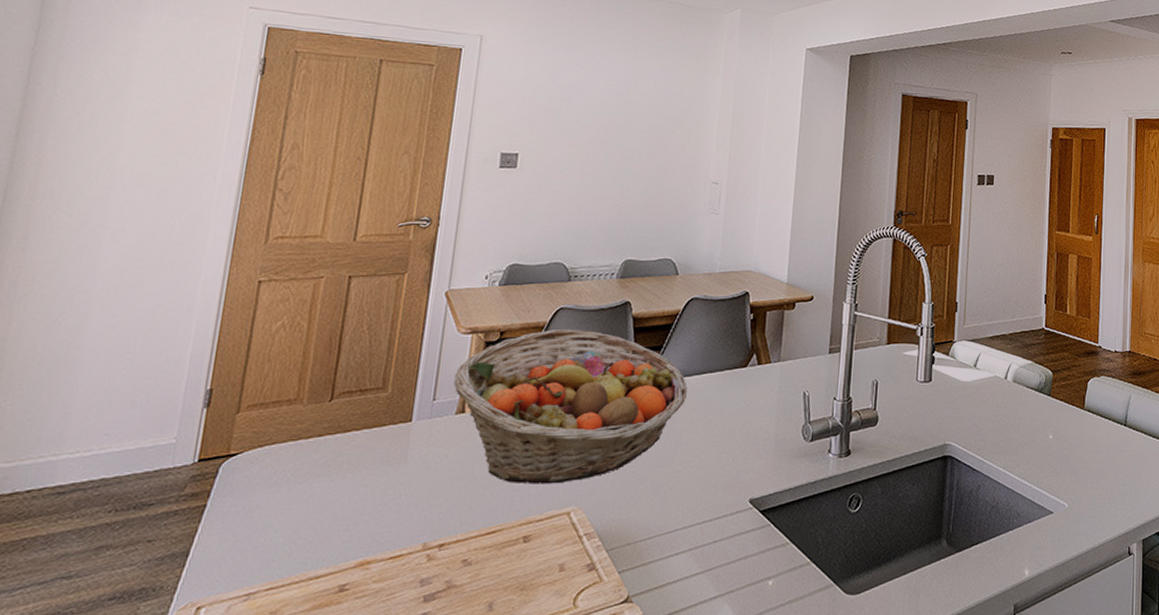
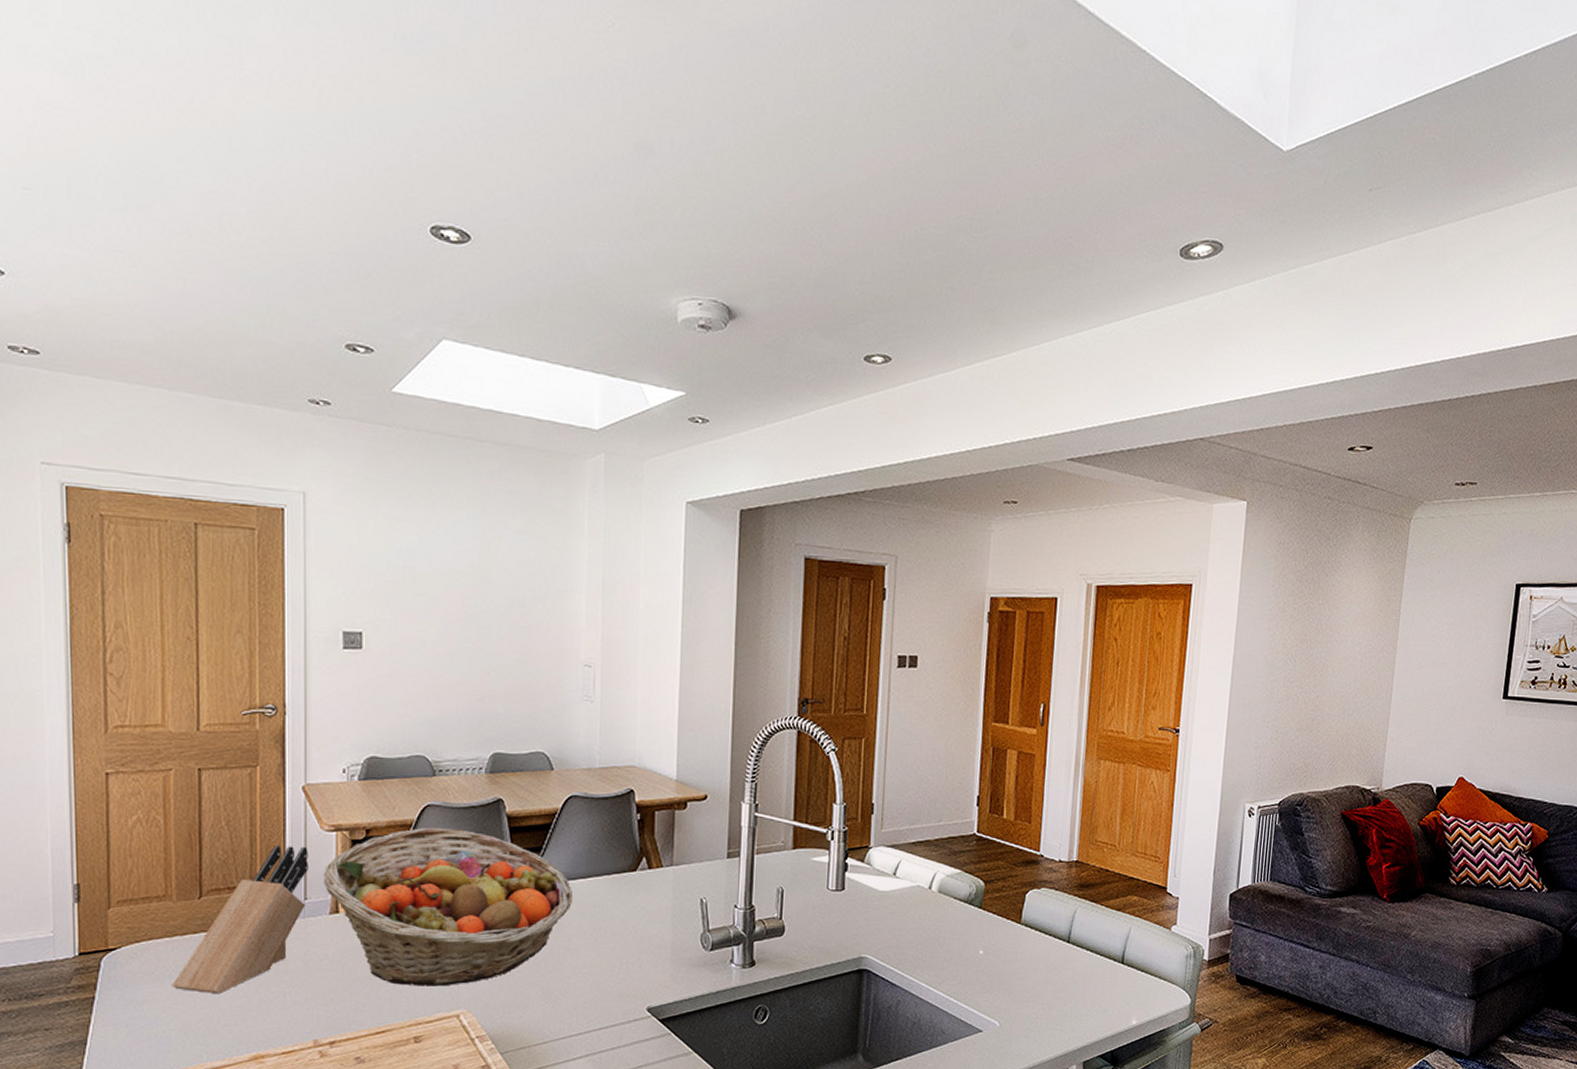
knife block: none [288,348,443,498] -> present [172,846,308,994]

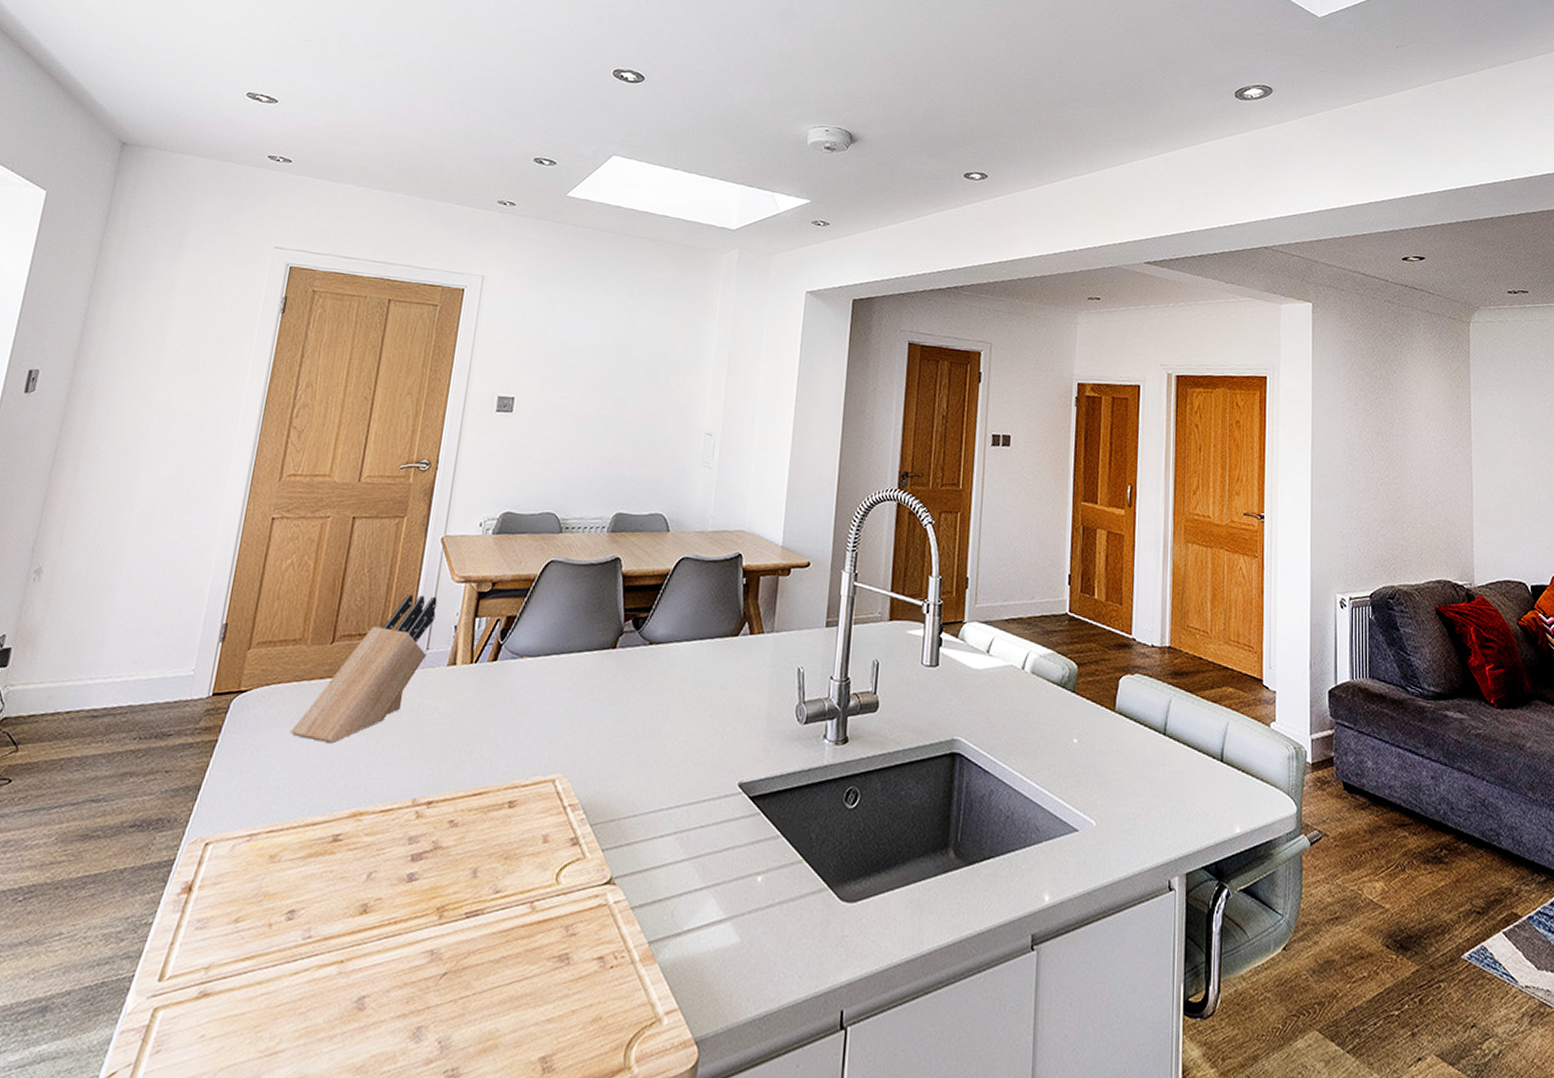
fruit basket: present [324,827,572,987] -> none [446,583,676,748]

